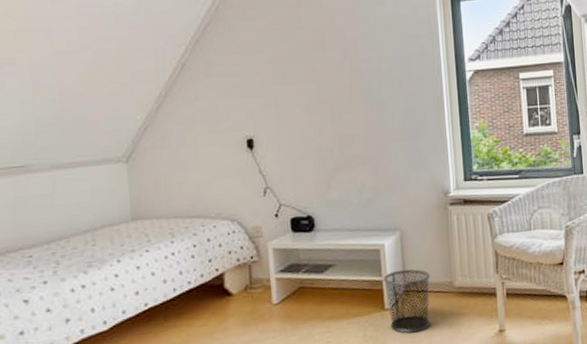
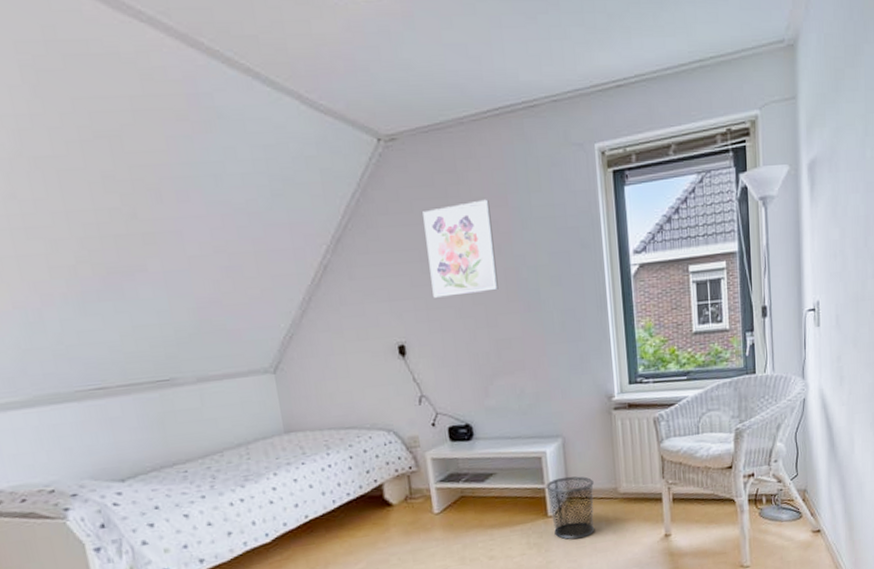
wall art: none [276,9,343,96] -> present [423,199,499,298]

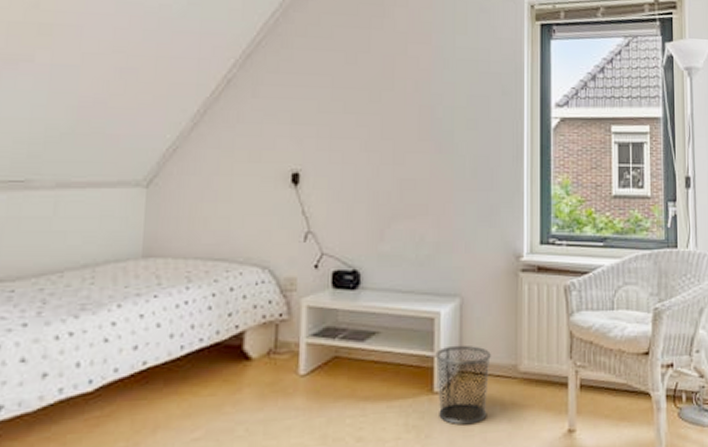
wall art: present [423,199,499,298] -> none [339,35,412,127]

